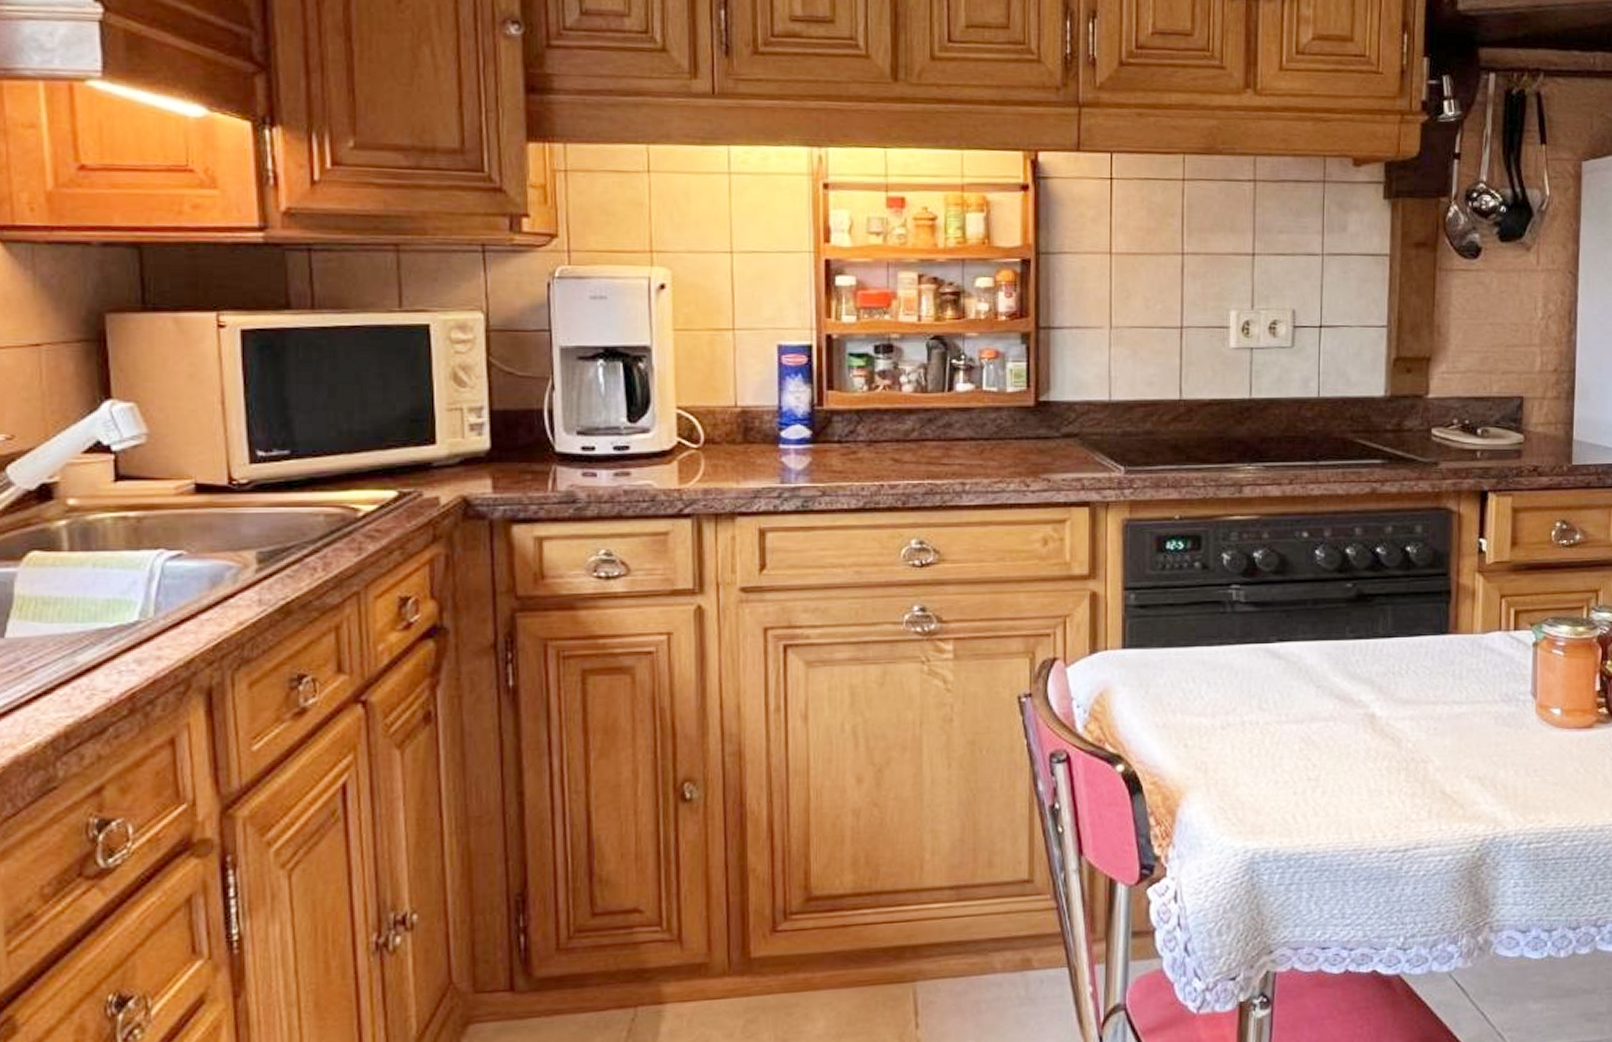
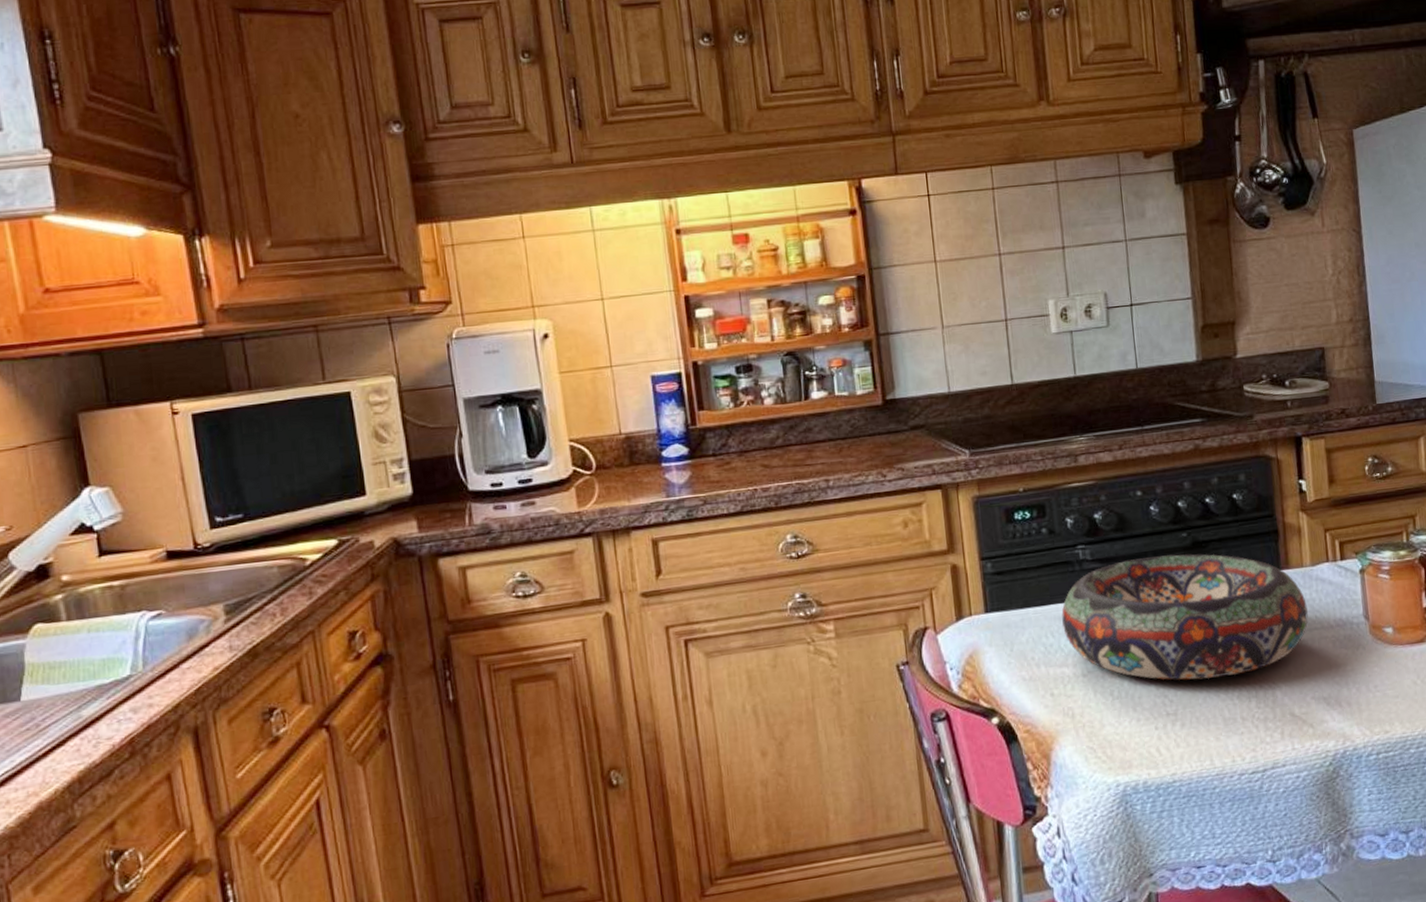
decorative bowl: none [1206,605,1472,746] -> present [1062,554,1308,680]

